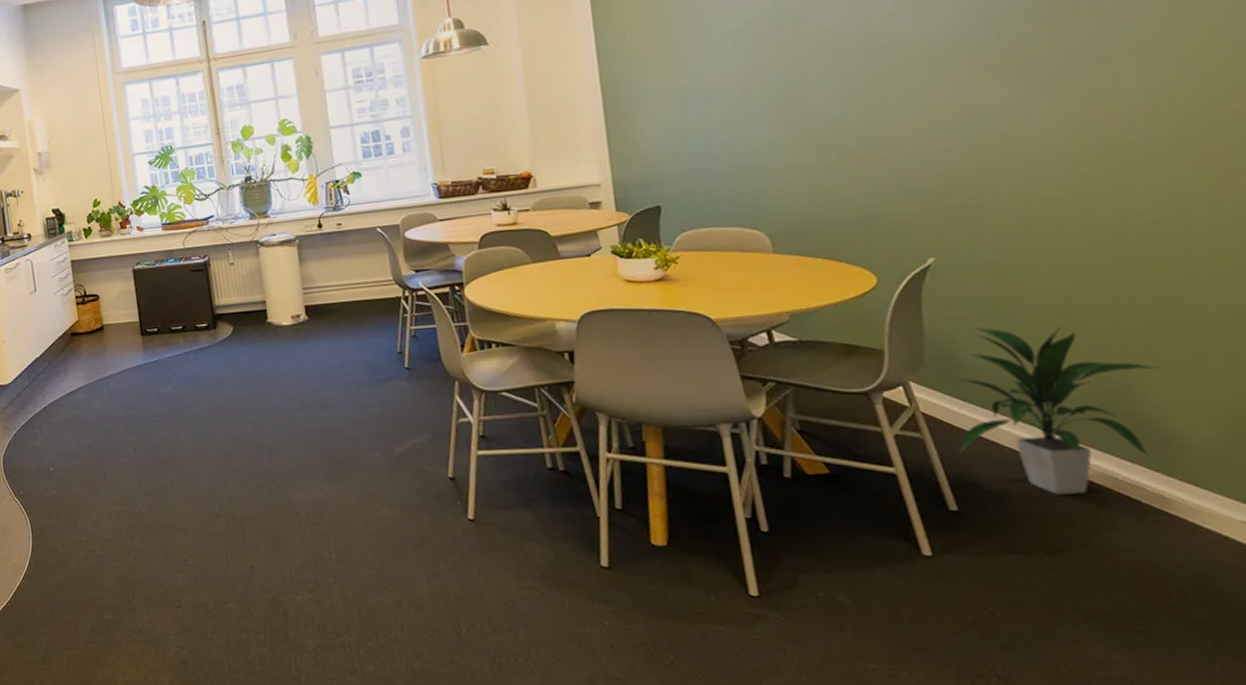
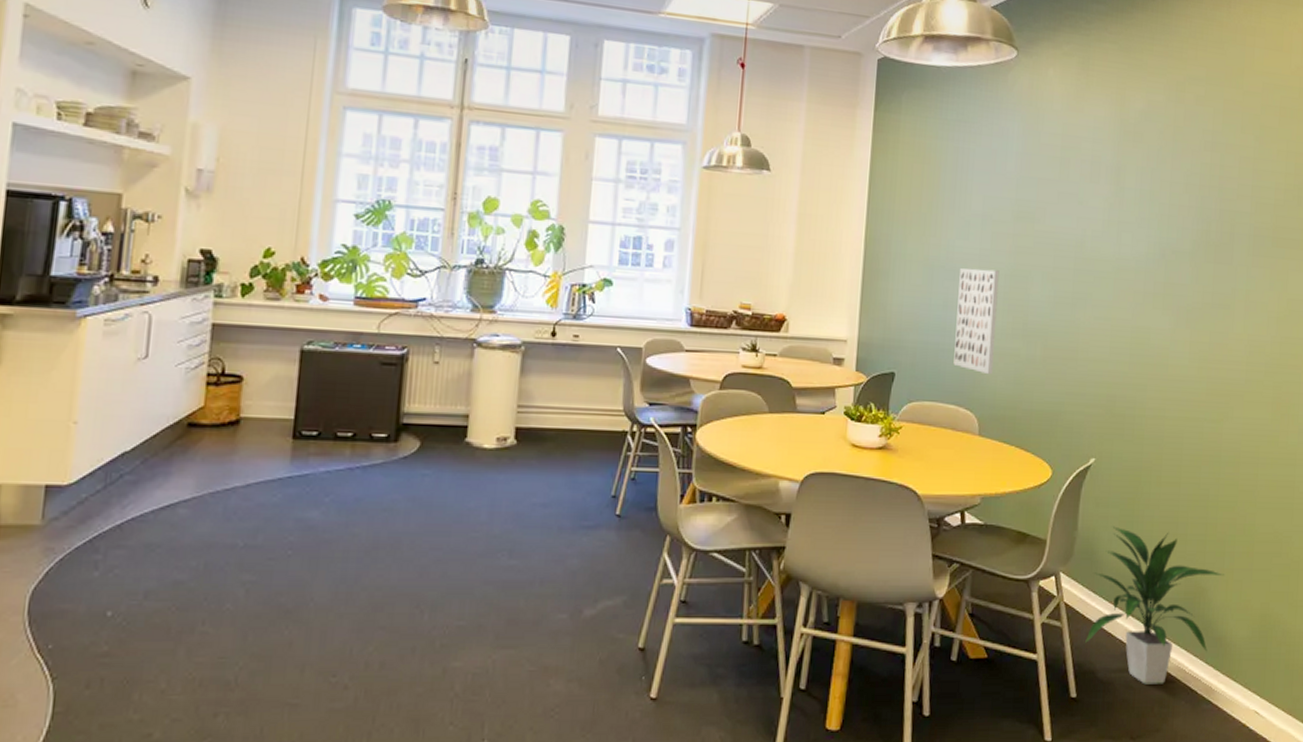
wall art: none [717,83,778,191] -> present [953,268,1000,375]

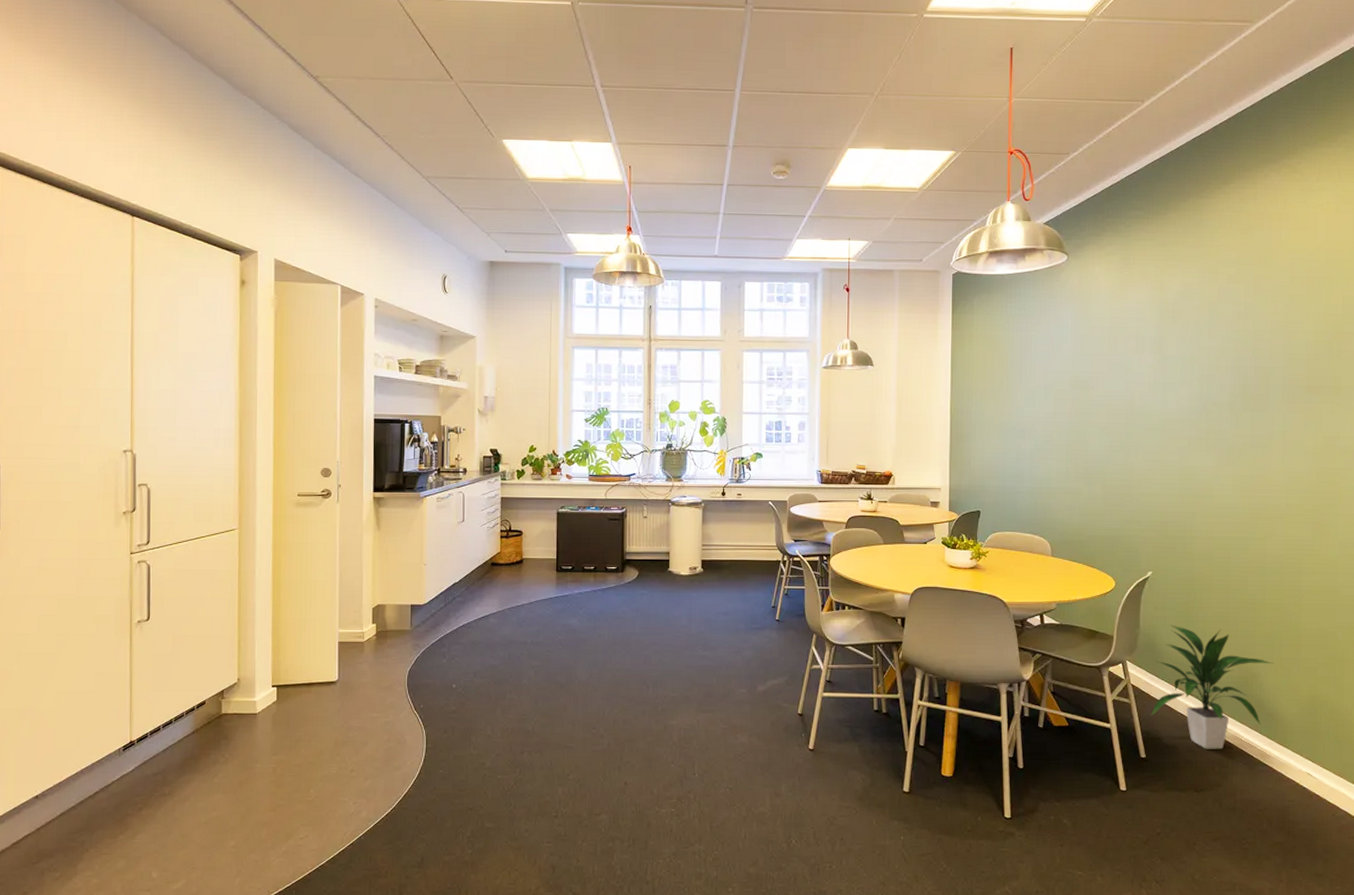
wall art: present [953,268,1000,375] -> none [1028,428,1062,510]

